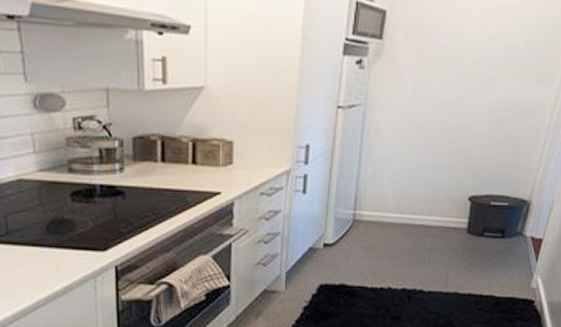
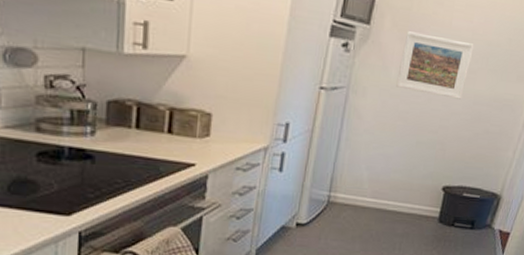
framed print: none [413,42,491,107] -> present [396,31,474,99]

